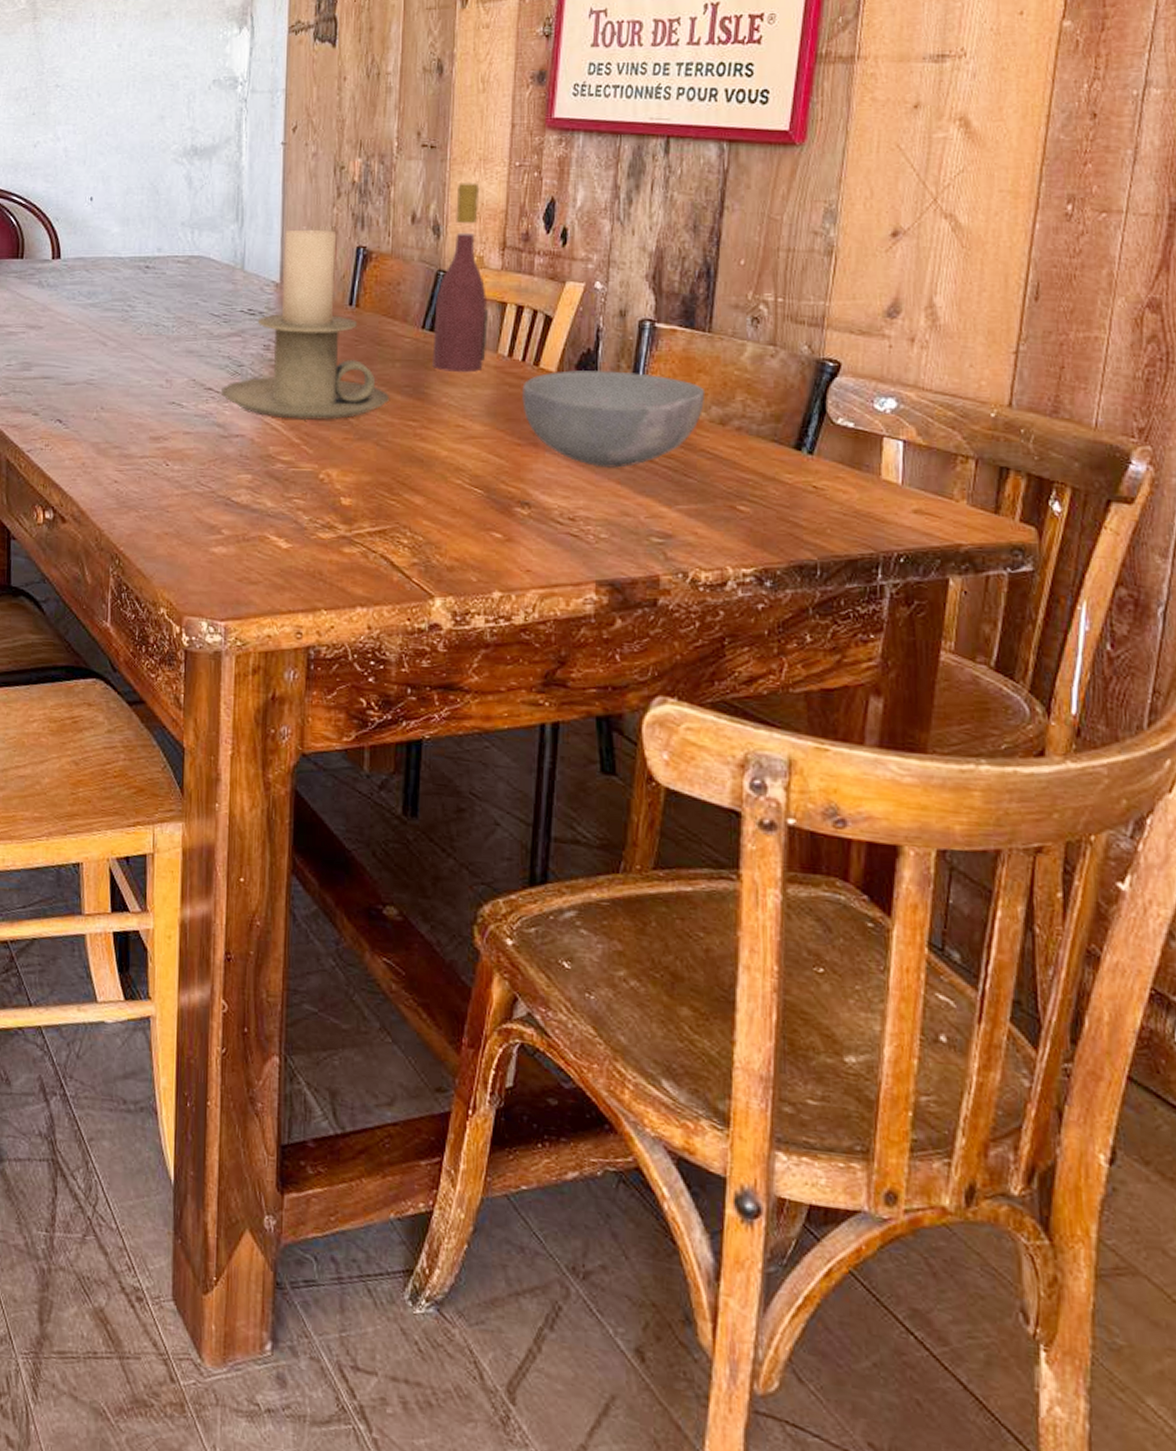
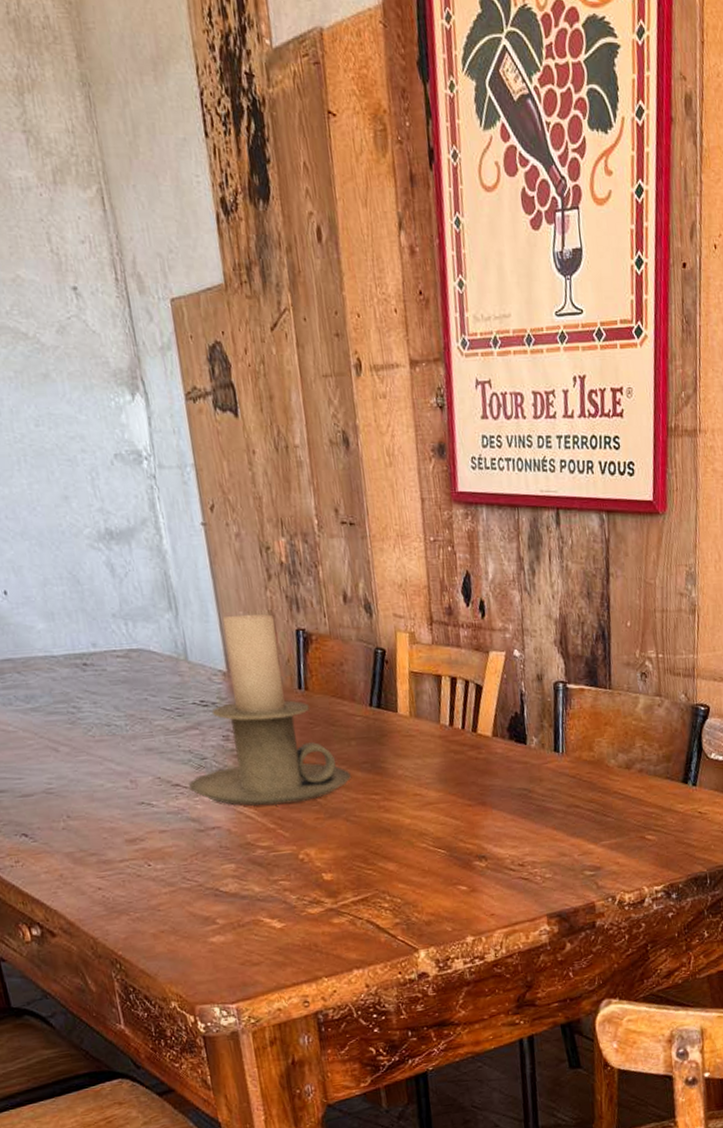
wine bottle: present [432,183,489,373] -> none [378,559,431,746]
bowl: present [522,369,706,468] -> none [465,730,613,817]

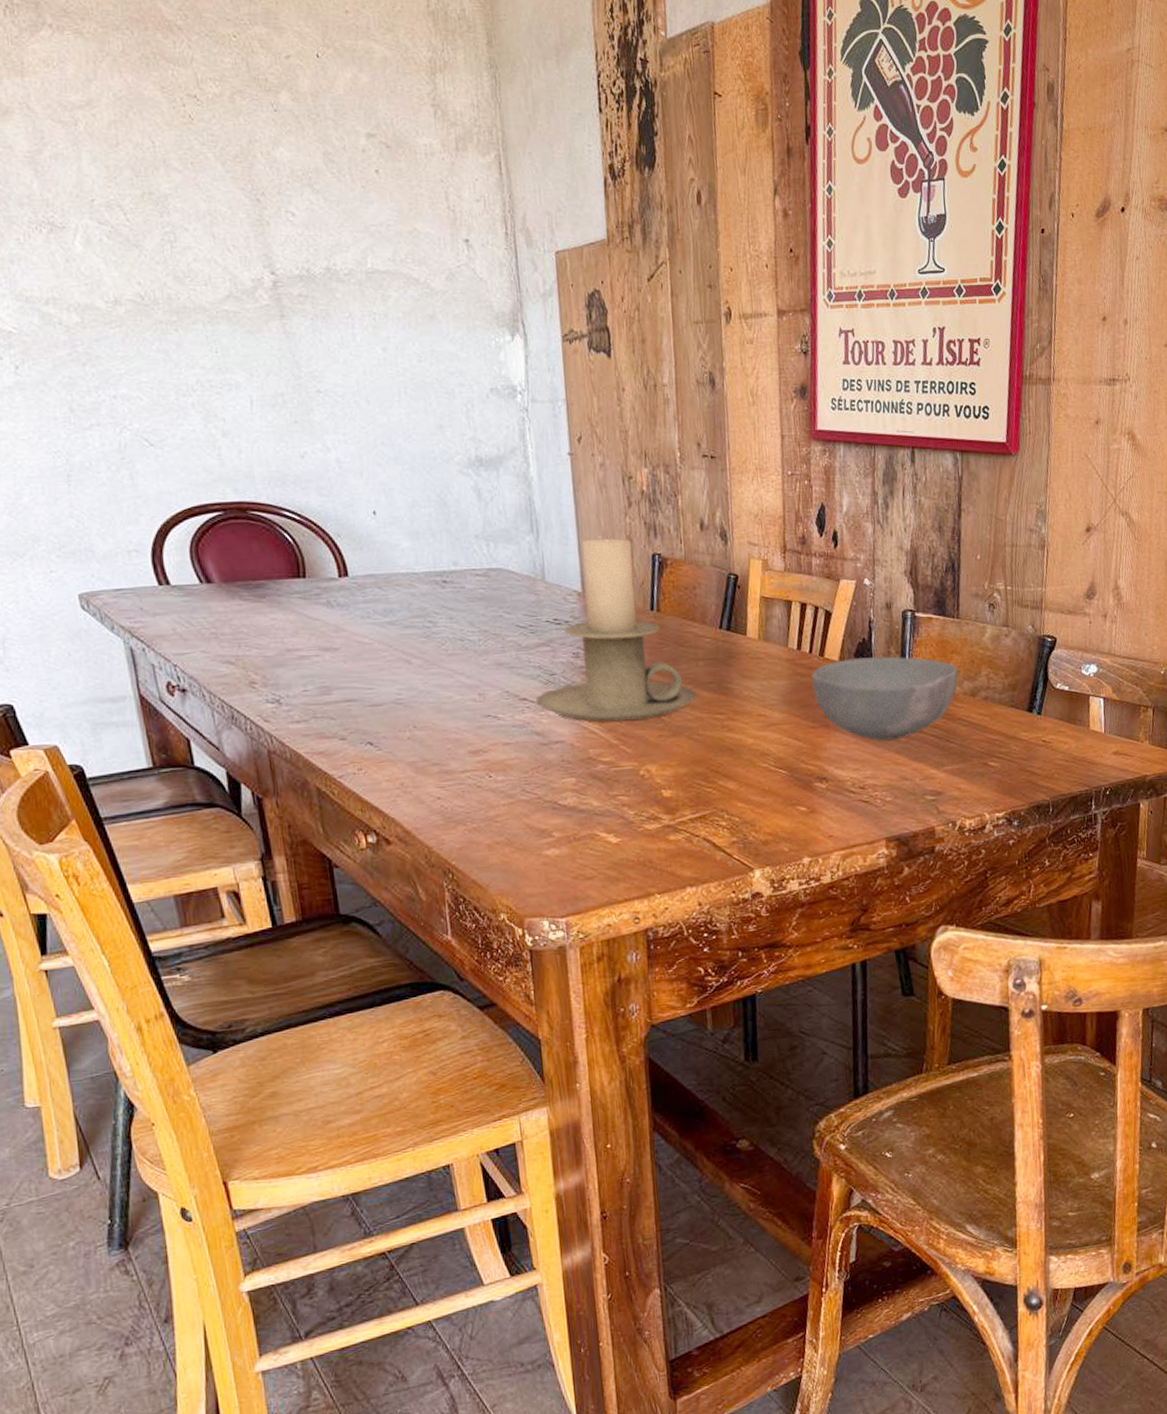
bowl: none [465,730,613,817] -> present [812,656,959,741]

